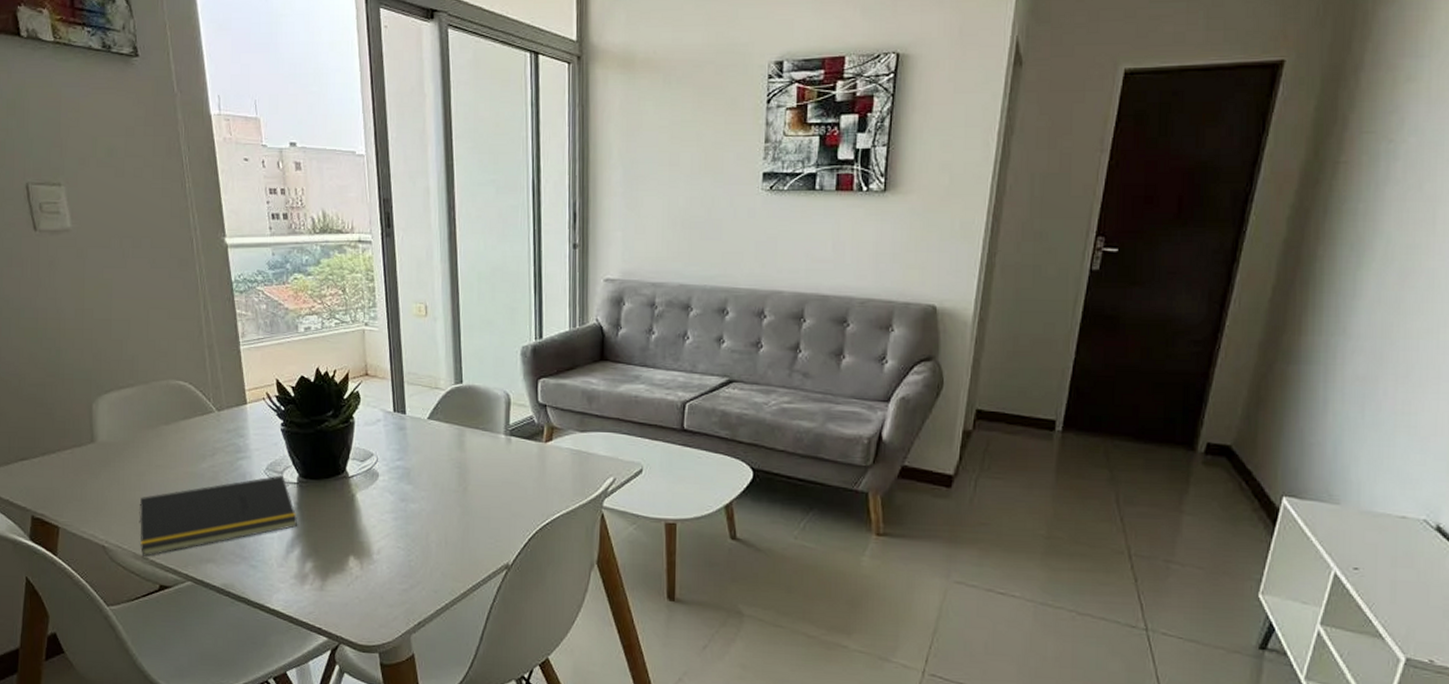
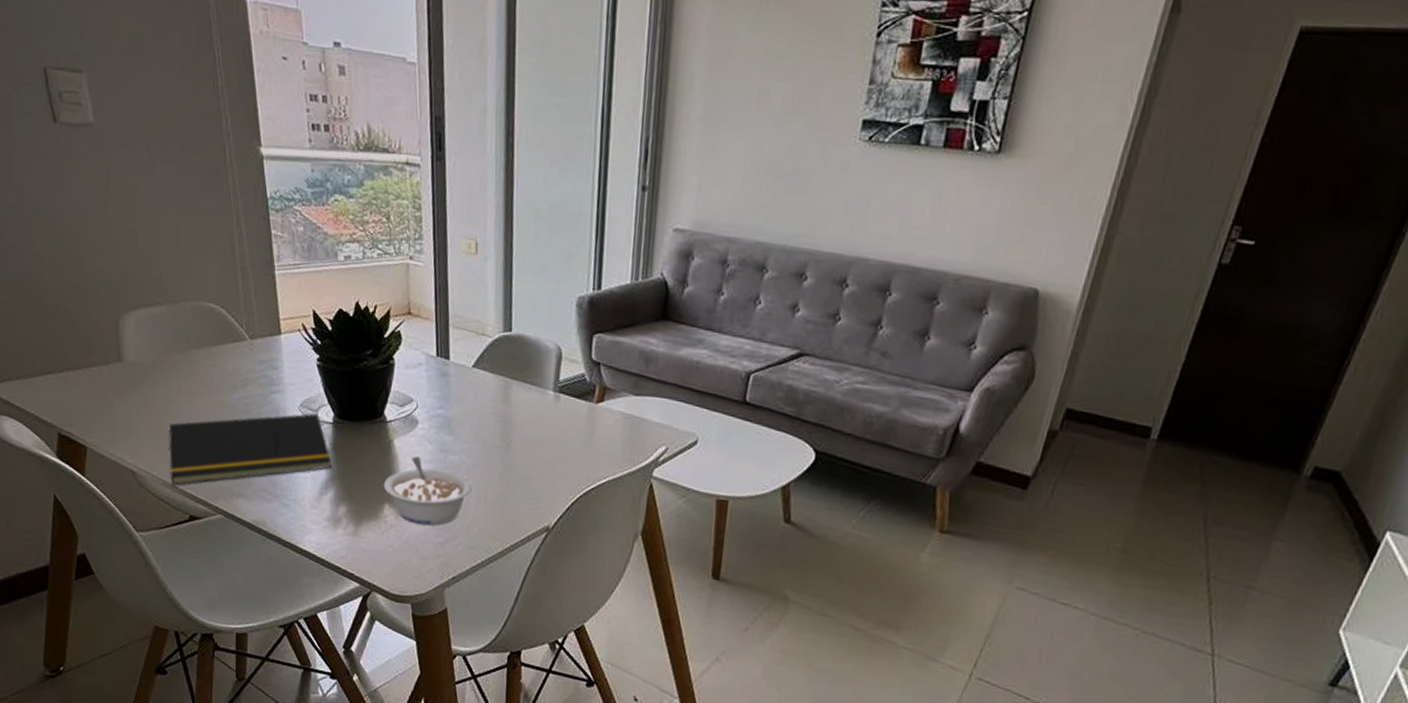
legume: none [347,507,433,573] -> present [383,455,473,525]

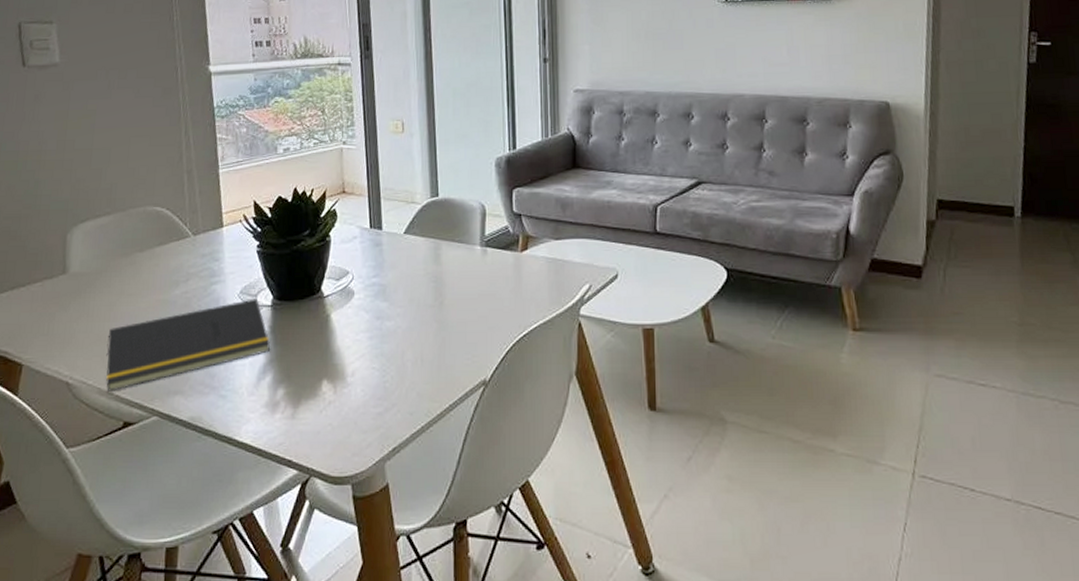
legume: present [383,455,473,525] -> none [321,326,409,396]

